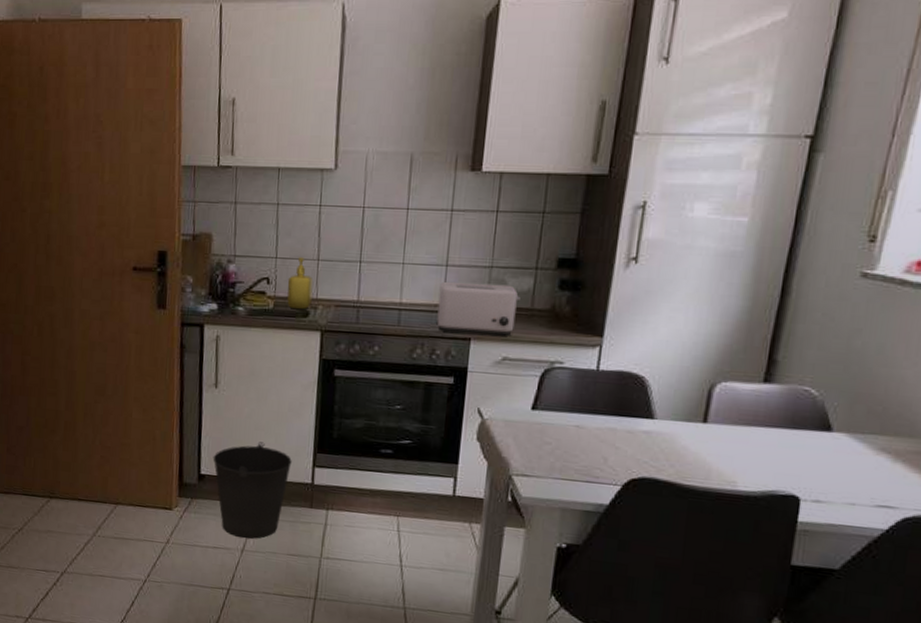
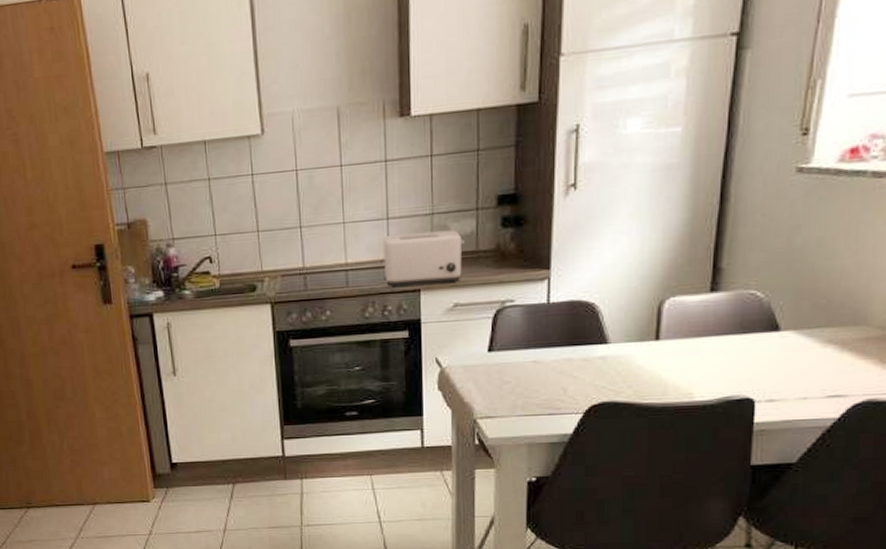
bucket: present [213,441,292,539] -> none [182,422,260,518]
soap dispenser: present [287,257,313,310] -> none [230,231,258,286]

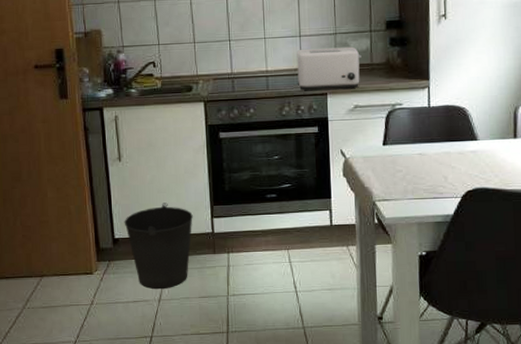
bucket: none [182,422,260,518] -> present [124,203,193,289]

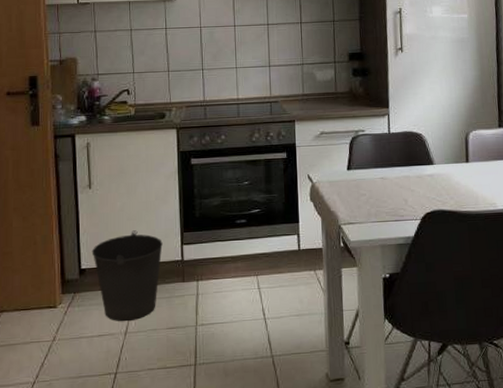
toaster: present [297,46,361,90] -> none [266,76,327,117]

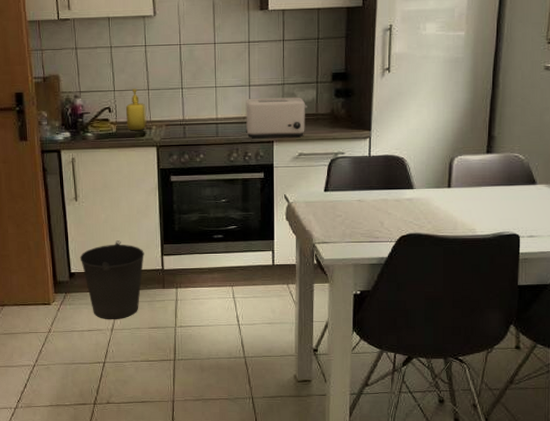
soap dispenser: none [145,70,166,113] -> present [125,88,147,131]
toaster: none [266,76,327,117] -> present [245,97,307,138]

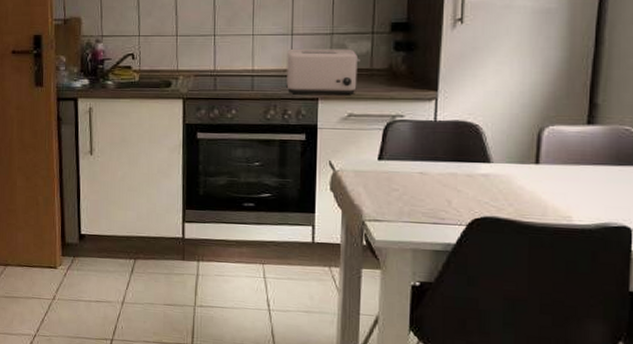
bucket: present [80,240,144,319] -> none [91,202,163,292]
soap dispenser: present [125,88,147,131] -> none [150,34,174,81]

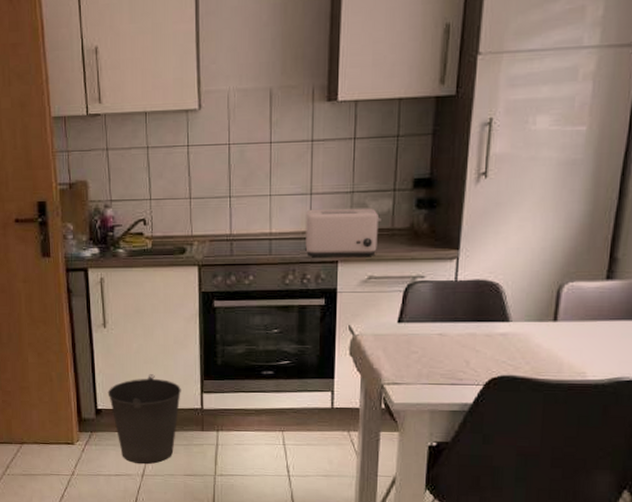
bucket: none [91,202,163,292] -> present [107,374,181,464]

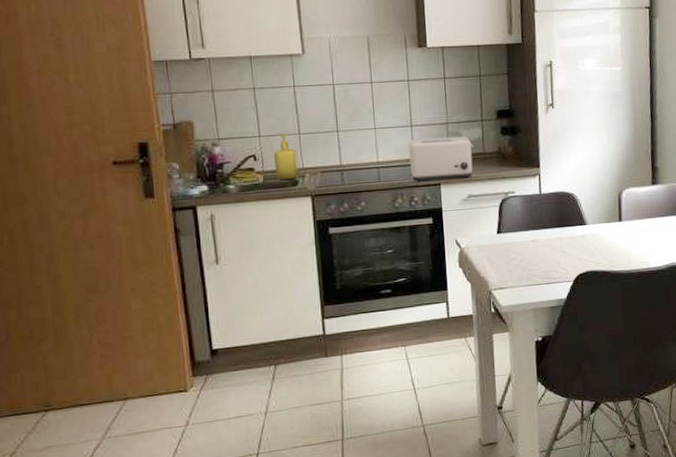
bucket: present [107,374,181,464] -> none [223,306,302,401]
soap dispenser: none [163,197,187,247] -> present [273,133,299,181]

